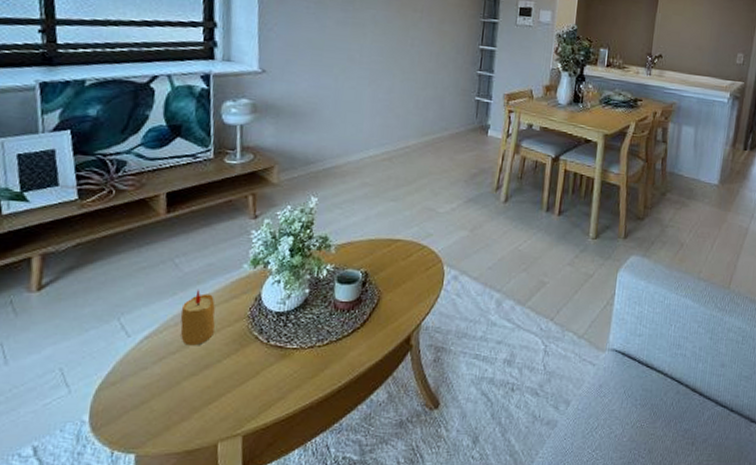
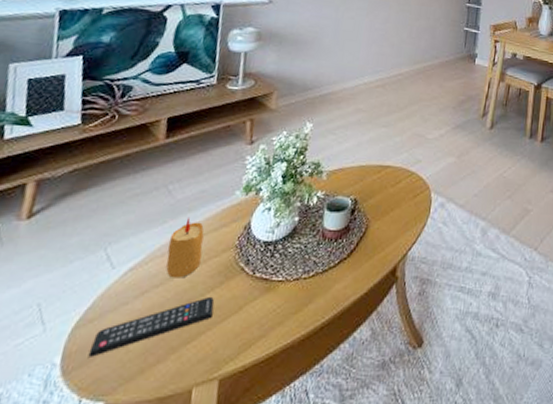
remote control: none [114,362,232,416] -> present [88,296,215,357]

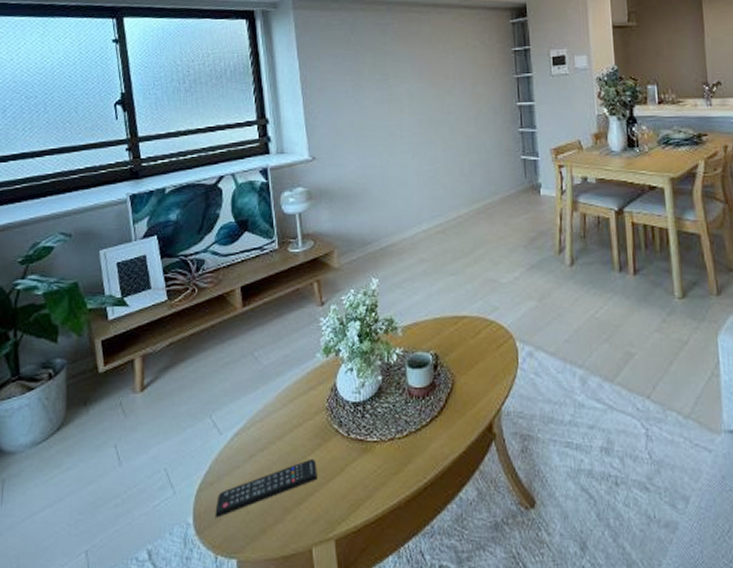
candle: present [166,217,204,278] -> none [264,381,296,442]

